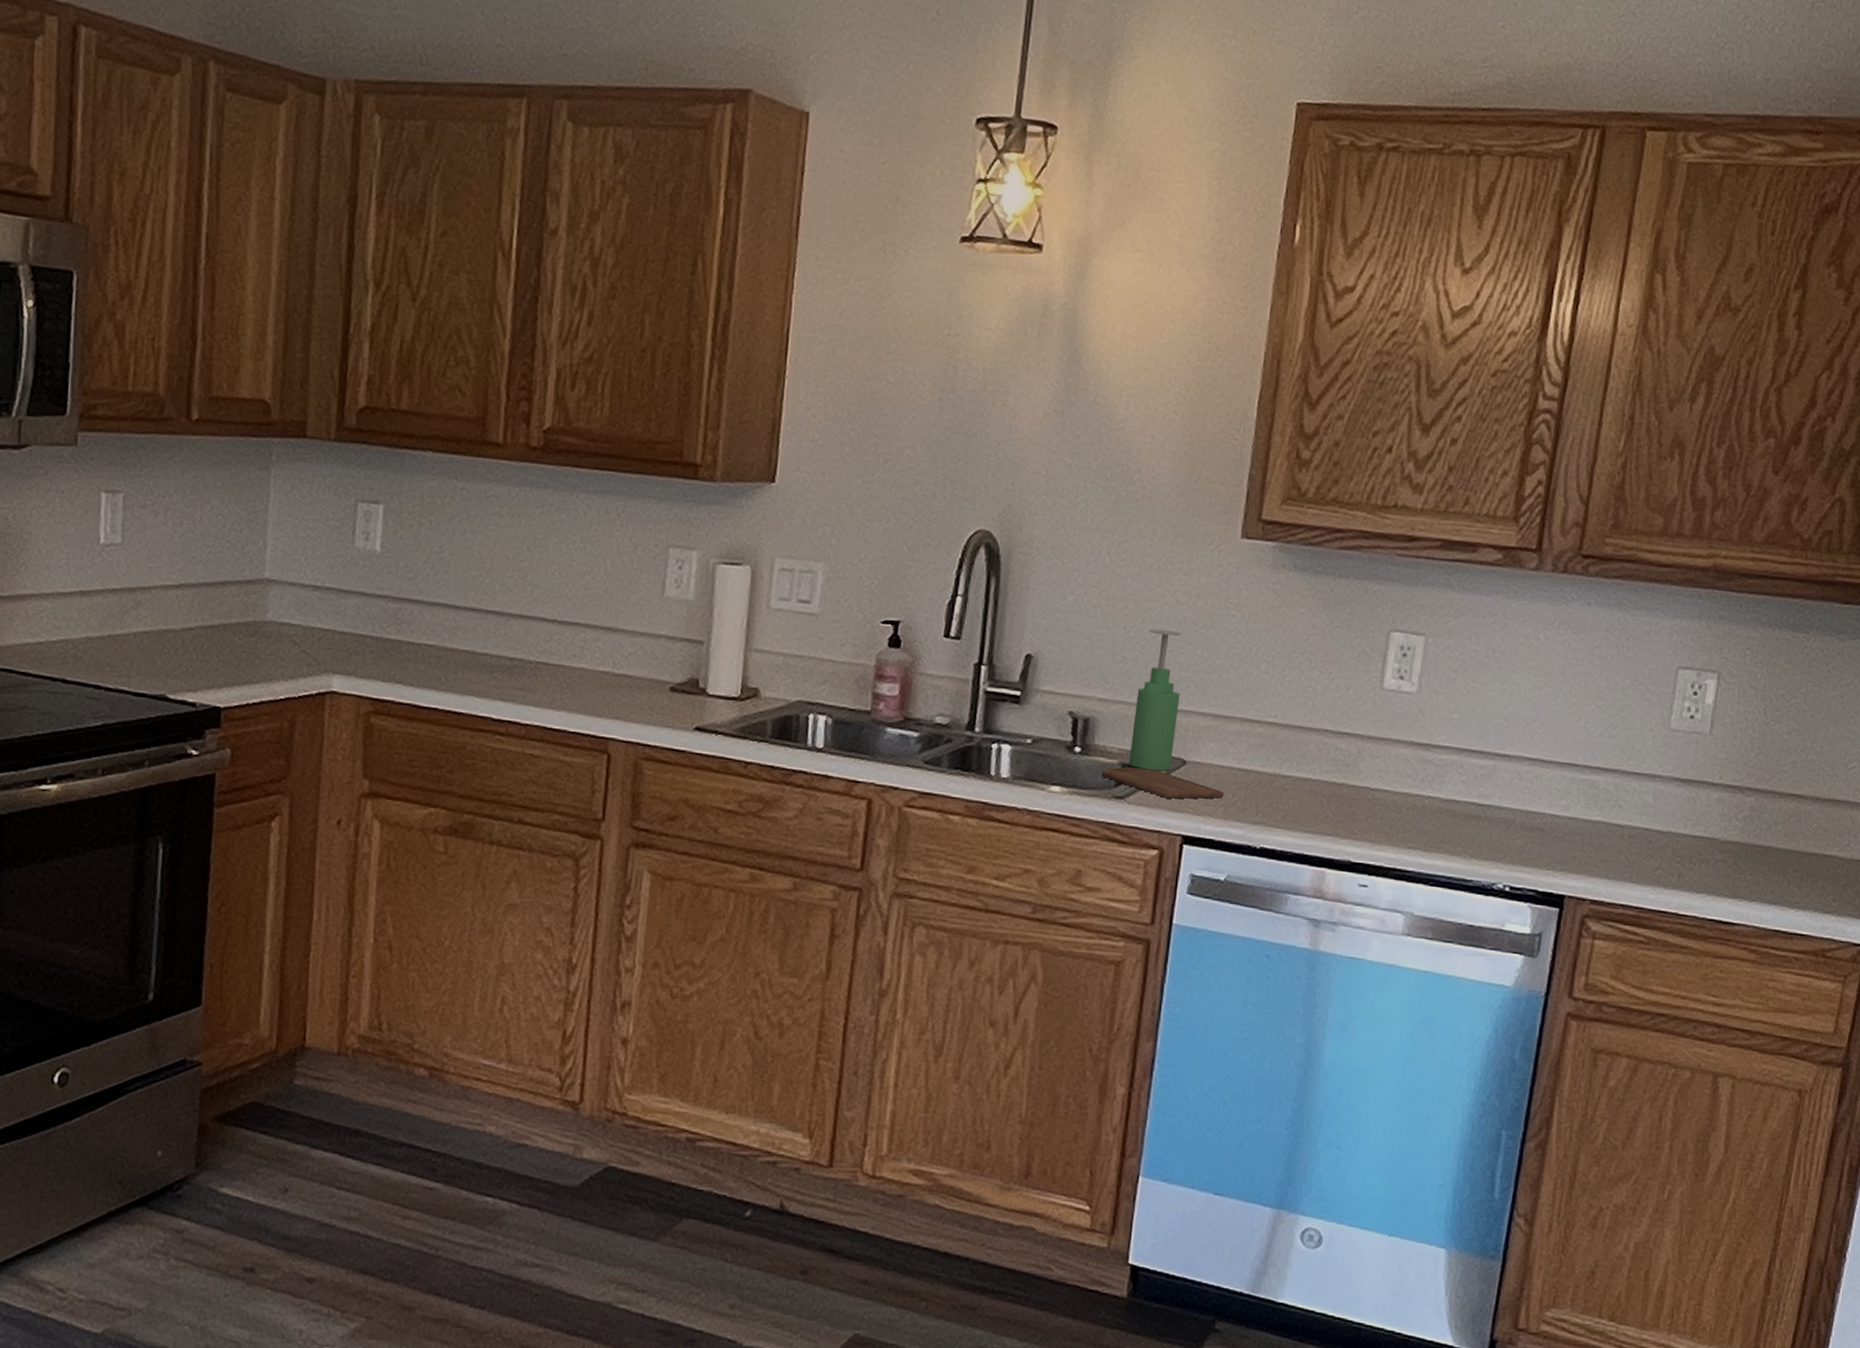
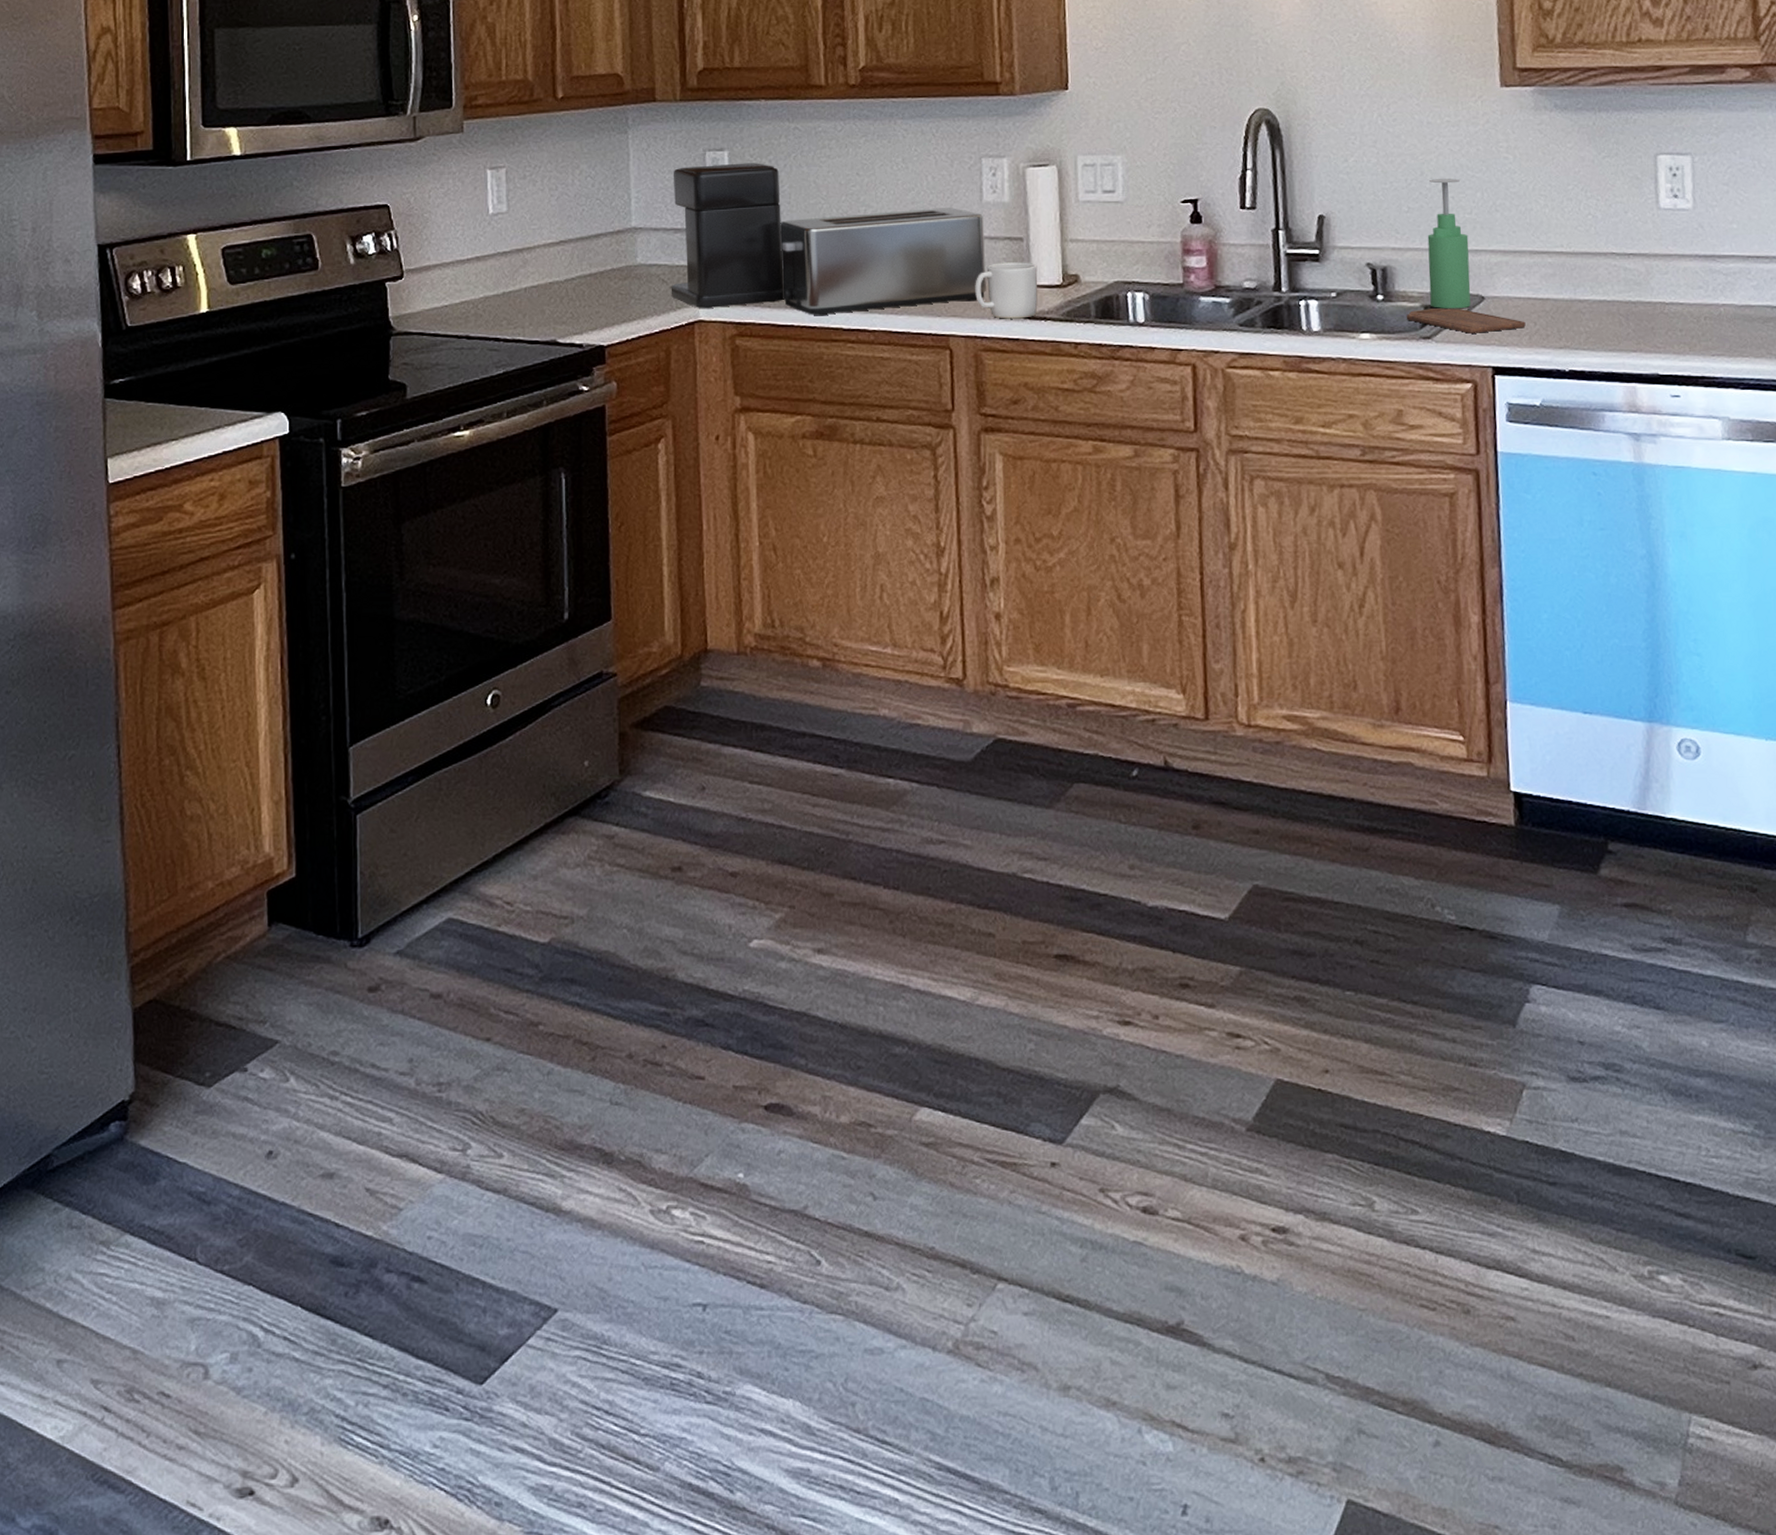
coffee maker: none [302,517,440,681] -> present [671,163,784,309]
toaster: none [427,591,663,704] -> present [780,208,987,316]
mug: none [643,665,715,730] -> present [975,262,1038,319]

